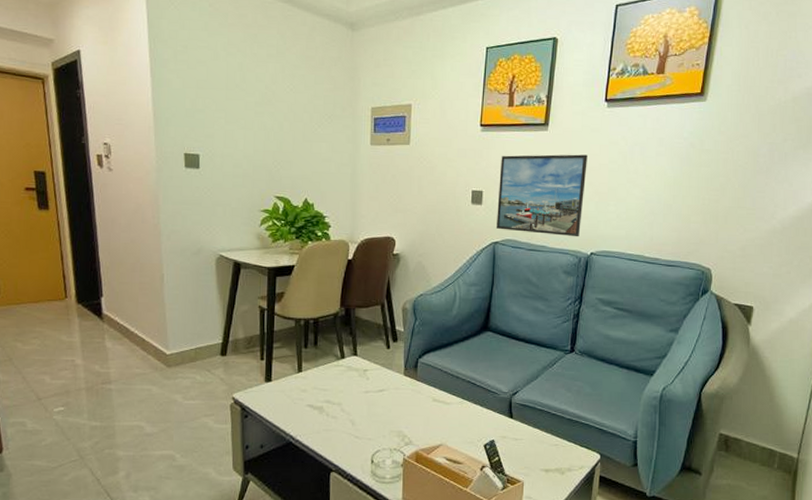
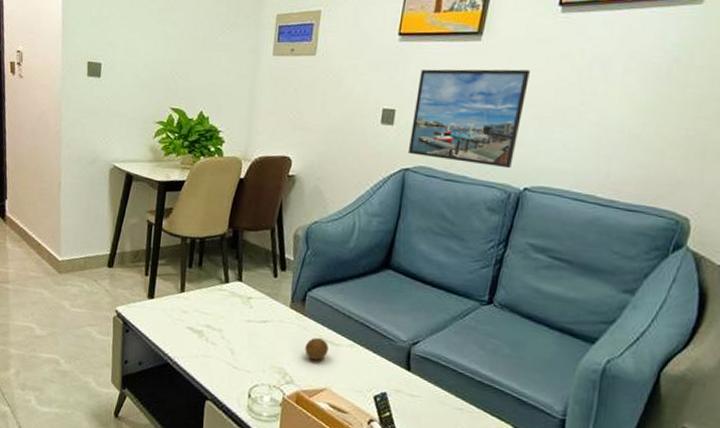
fruit: none [420,400,441,420] -> present [305,337,328,360]

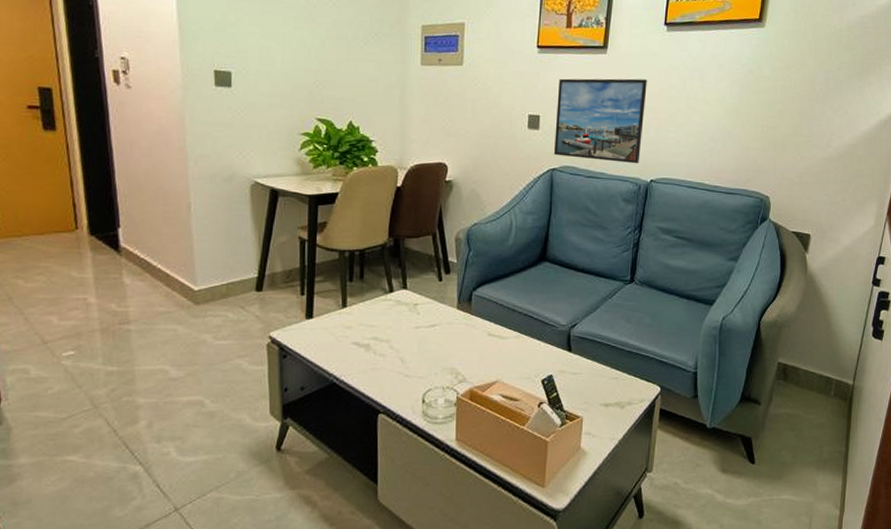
fruit: present [305,337,328,360] -> none [475,334,497,356]

